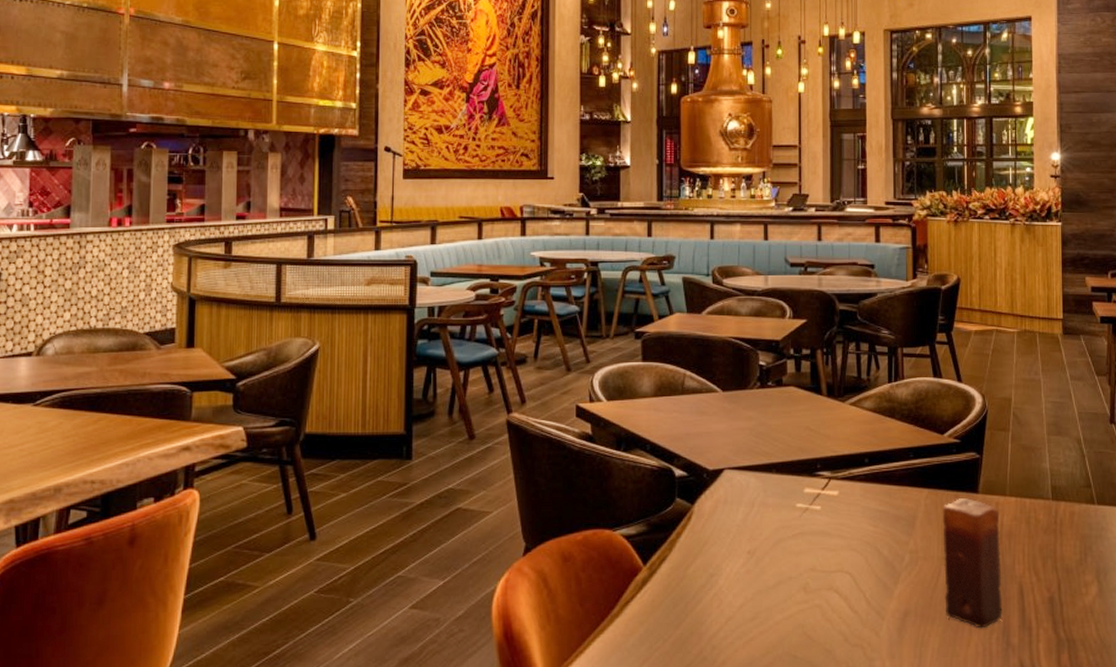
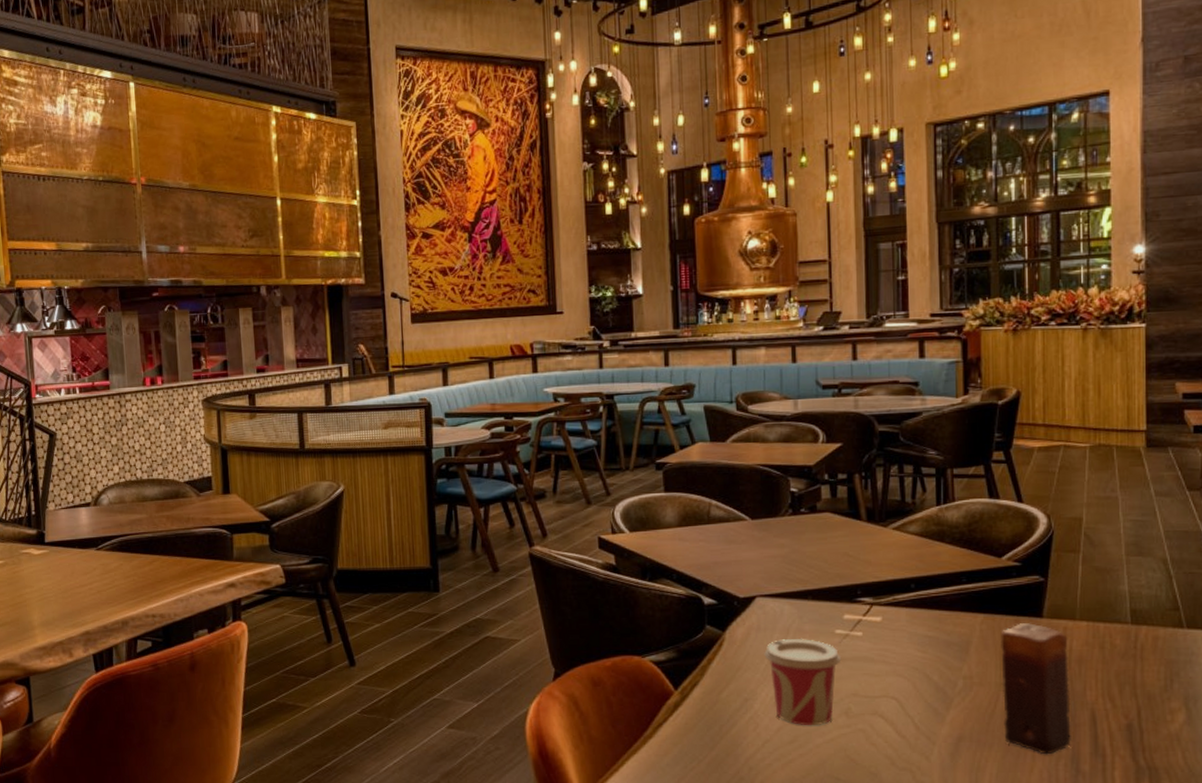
cup: none [730,512,802,602] -> present [764,639,842,726]

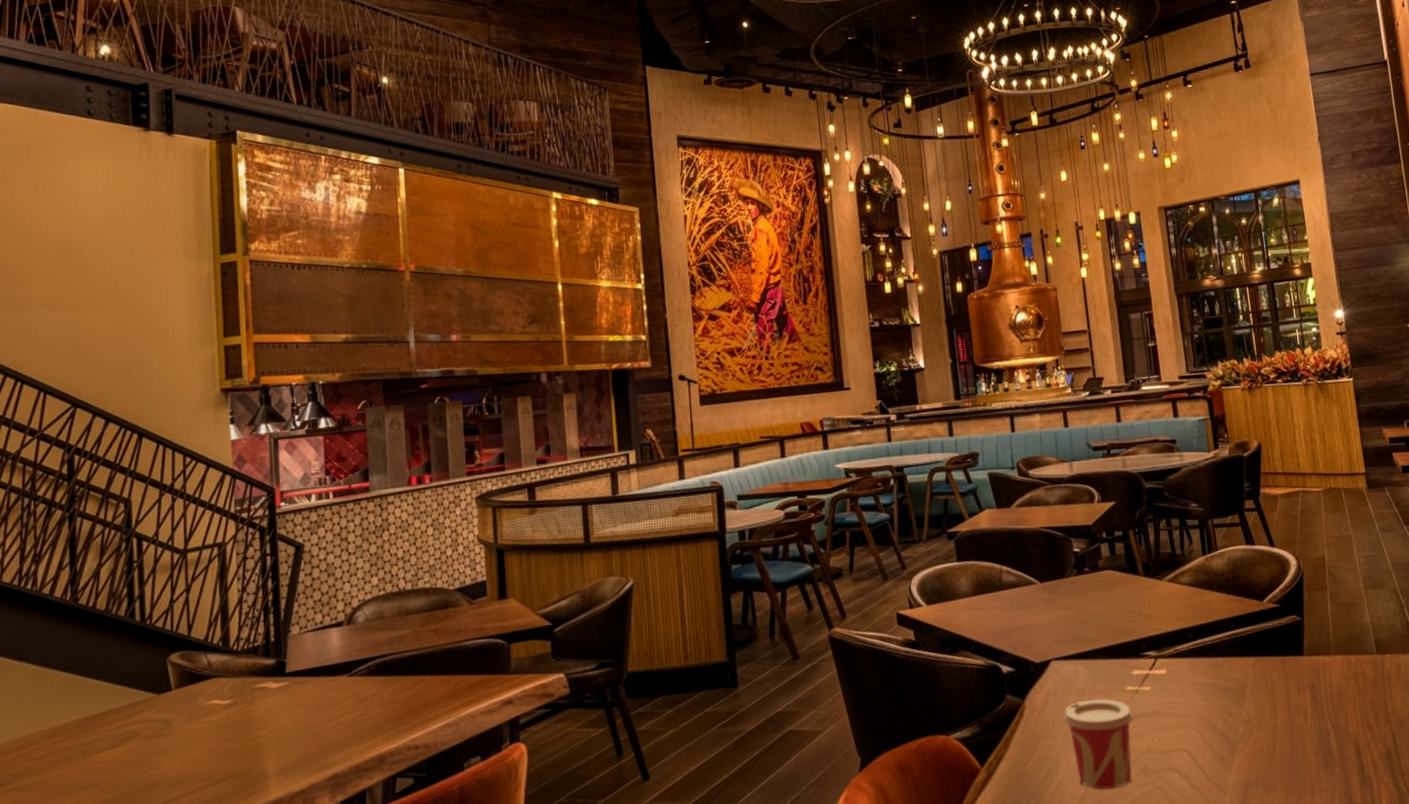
candle: present [1000,622,1071,755] -> none [1270,661,1342,791]

